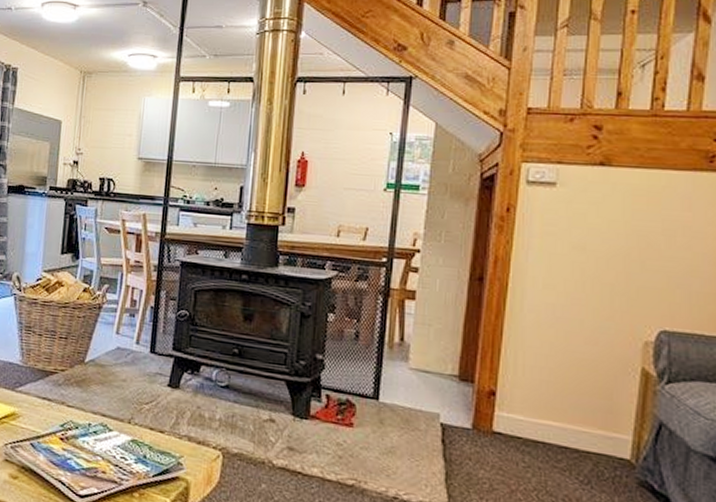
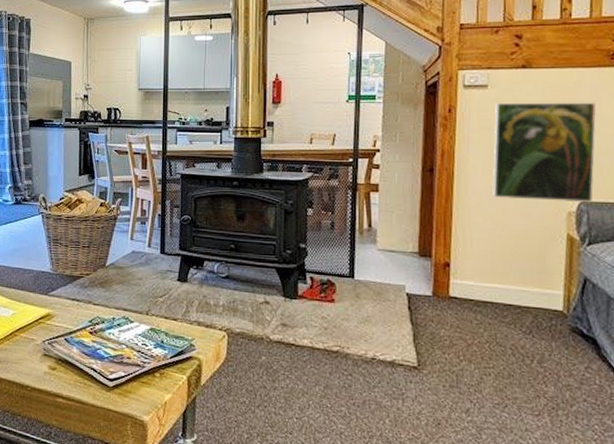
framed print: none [554,205,688,332] -> present [492,102,597,203]

